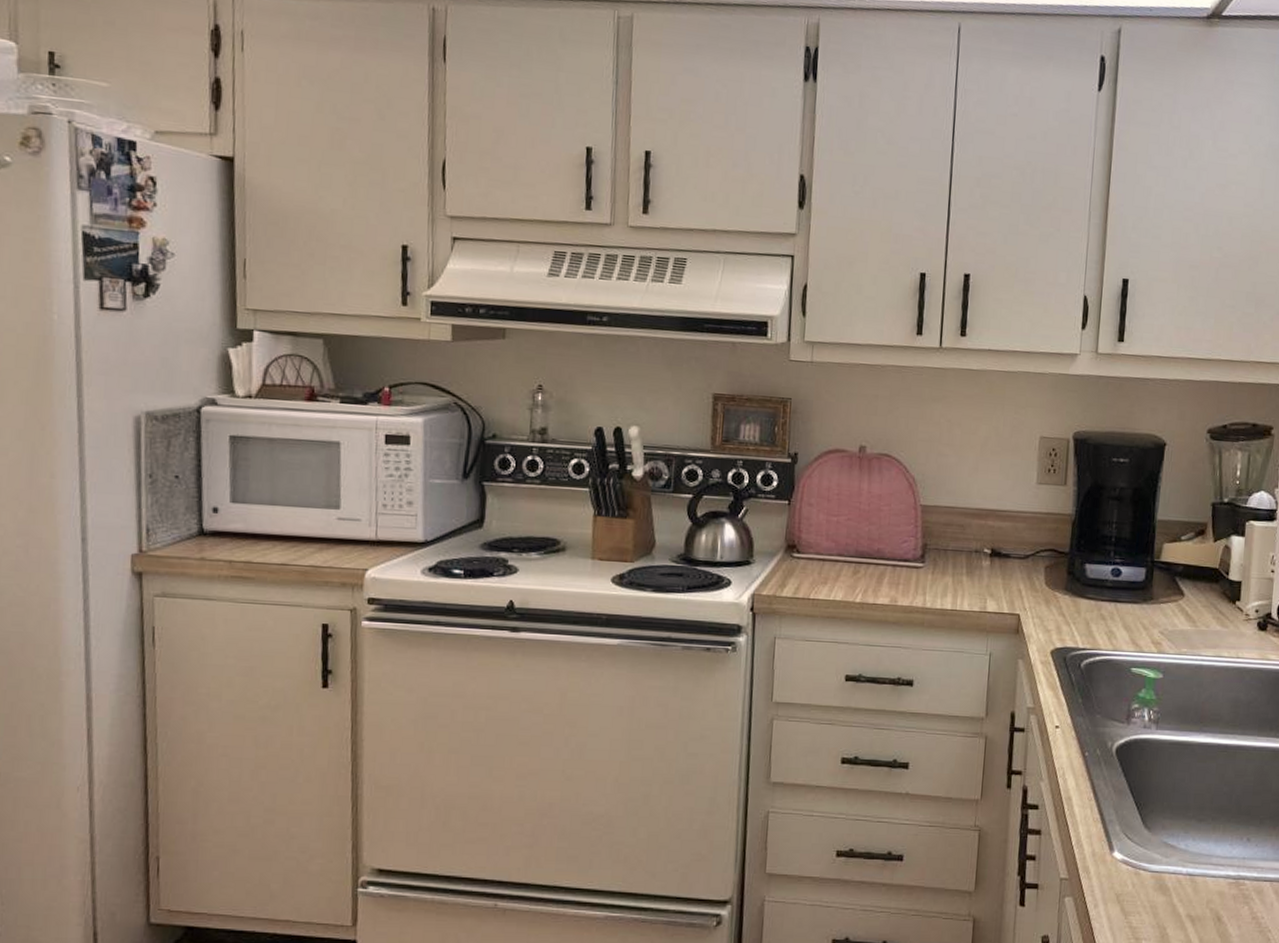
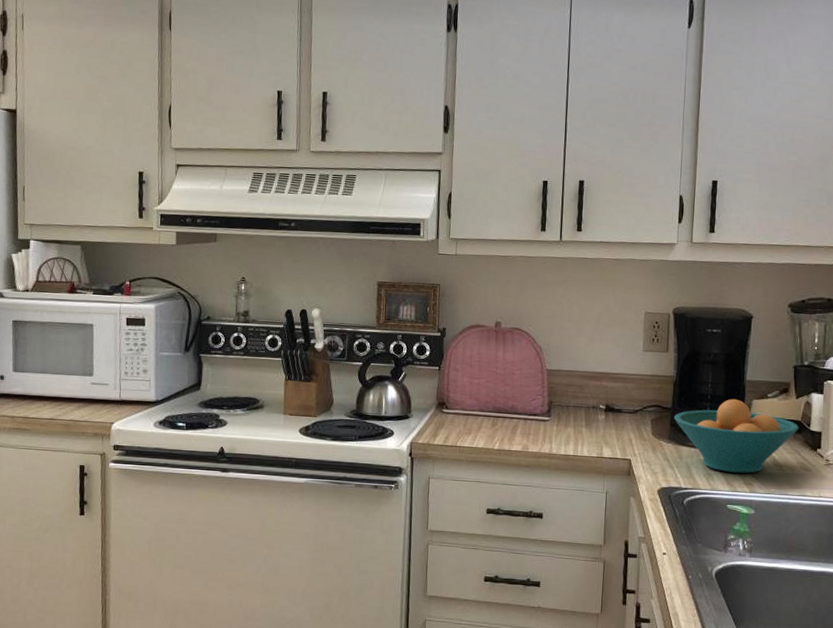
fruit bowl: none [1071,541,1216,631] -> present [674,398,799,474]

